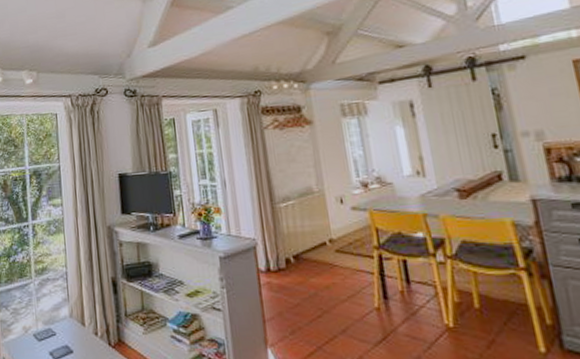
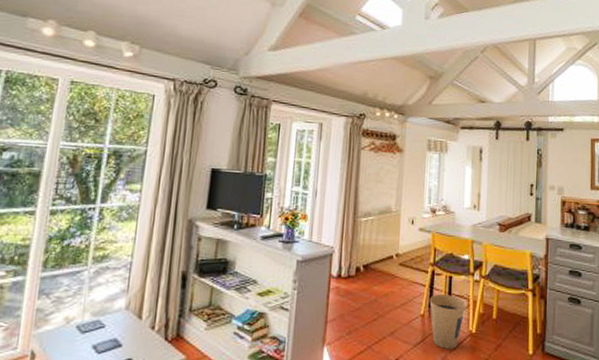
trash can: none [382,282,433,348] -> present [429,295,466,349]

